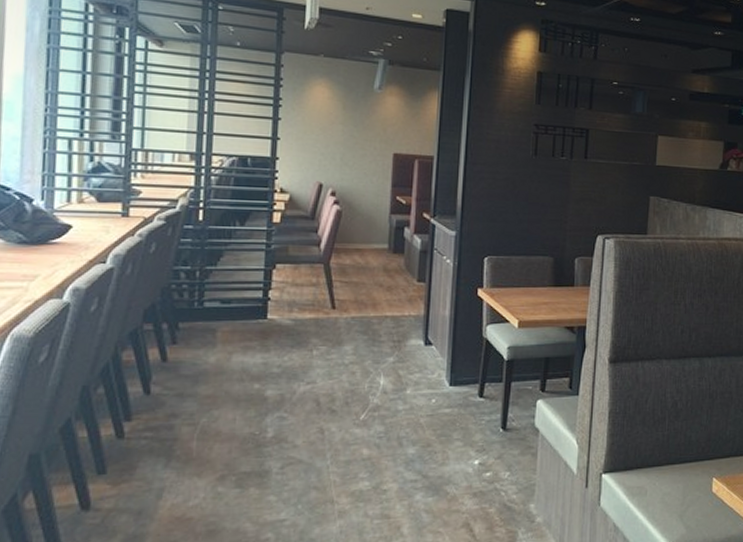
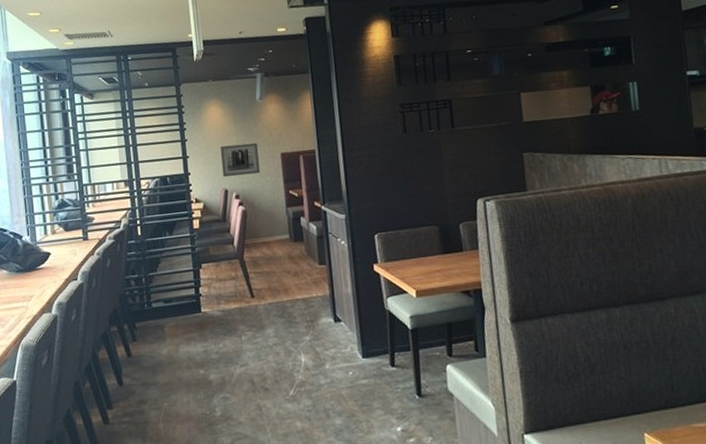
wall art: none [319,134,368,172] -> present [220,142,261,177]

